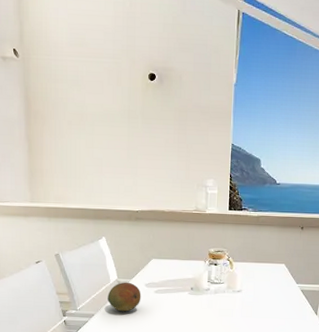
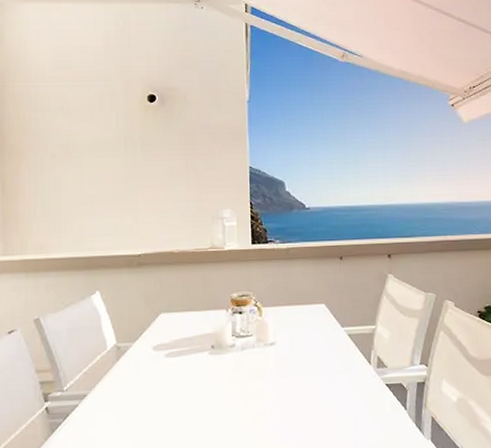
fruit: present [107,282,141,312] -> none [104,346,148,387]

